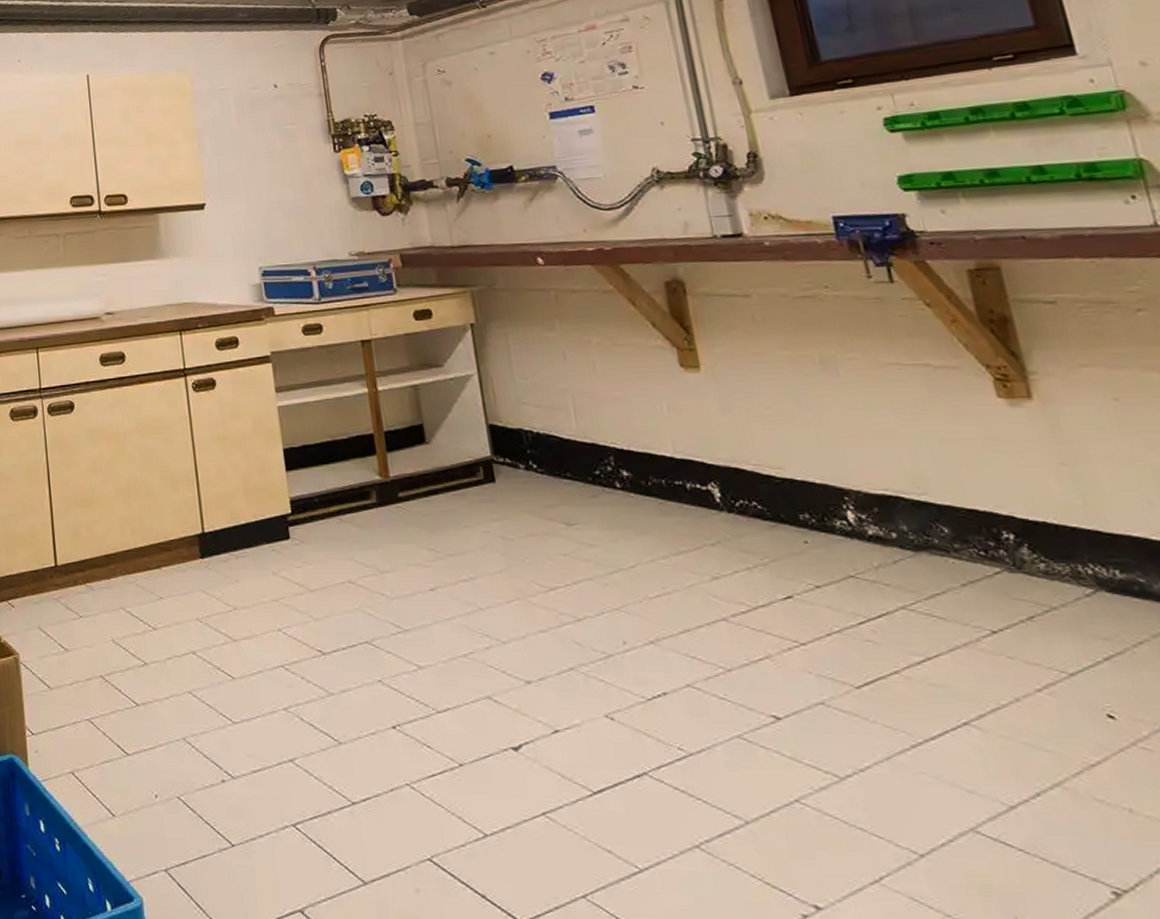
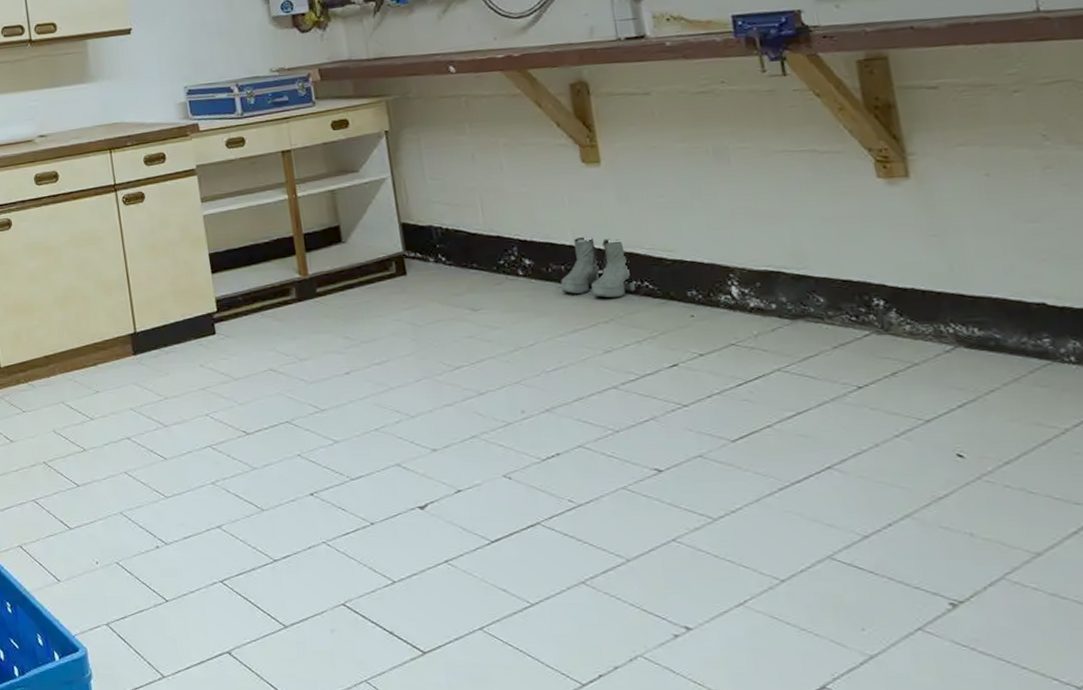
boots: none [661,448,743,518] -> present [560,236,636,298]

